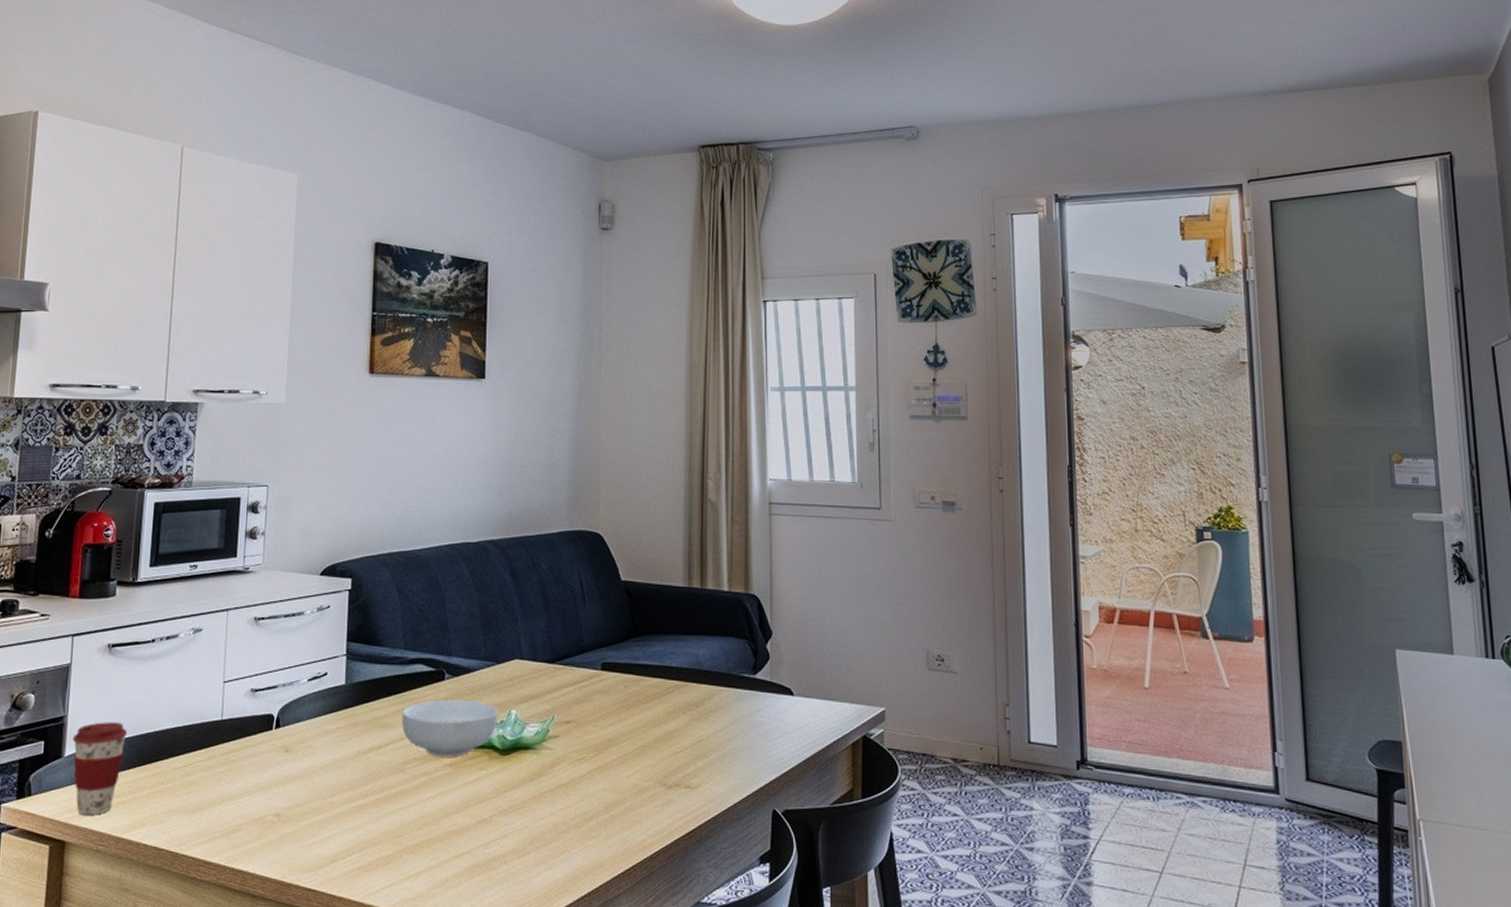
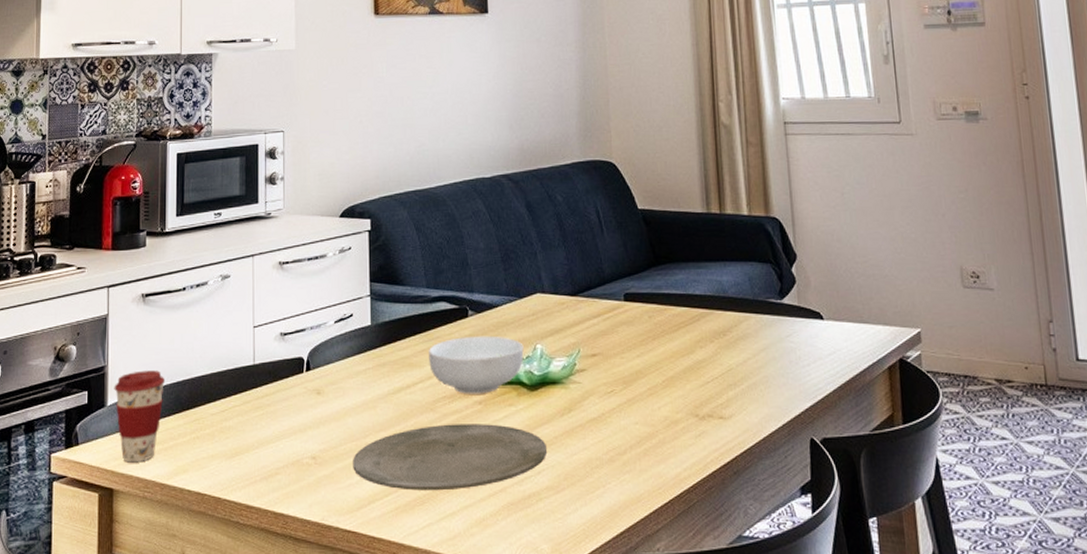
plate: none [317,785,515,852] -> present [353,424,548,491]

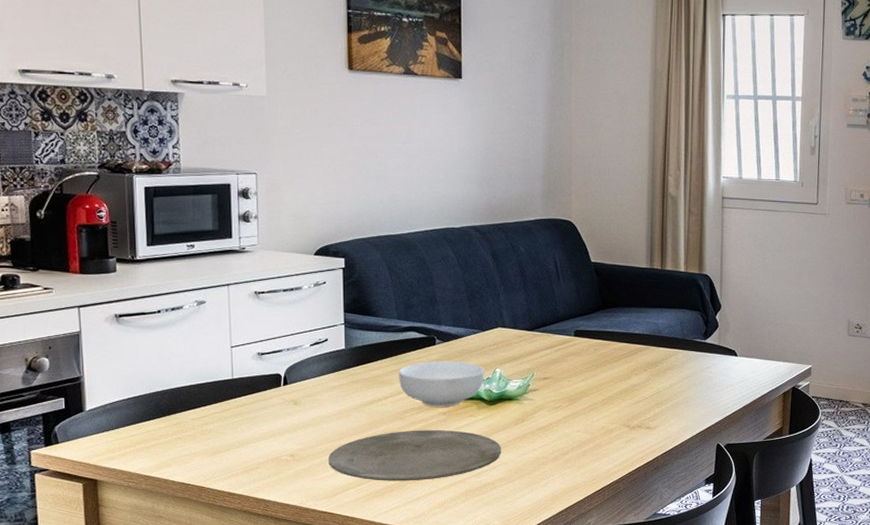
coffee cup: present [114,370,166,463] -> none [91,381,144,458]

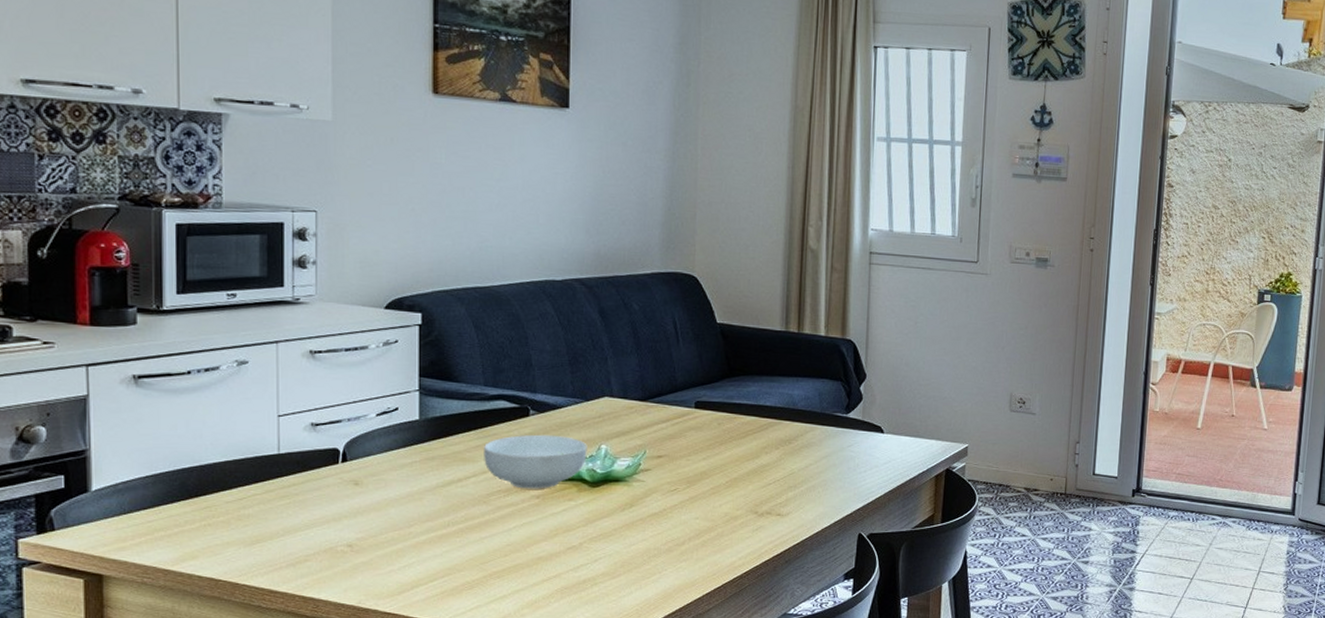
plate: present [328,430,502,481] -> none [395,516,606,577]

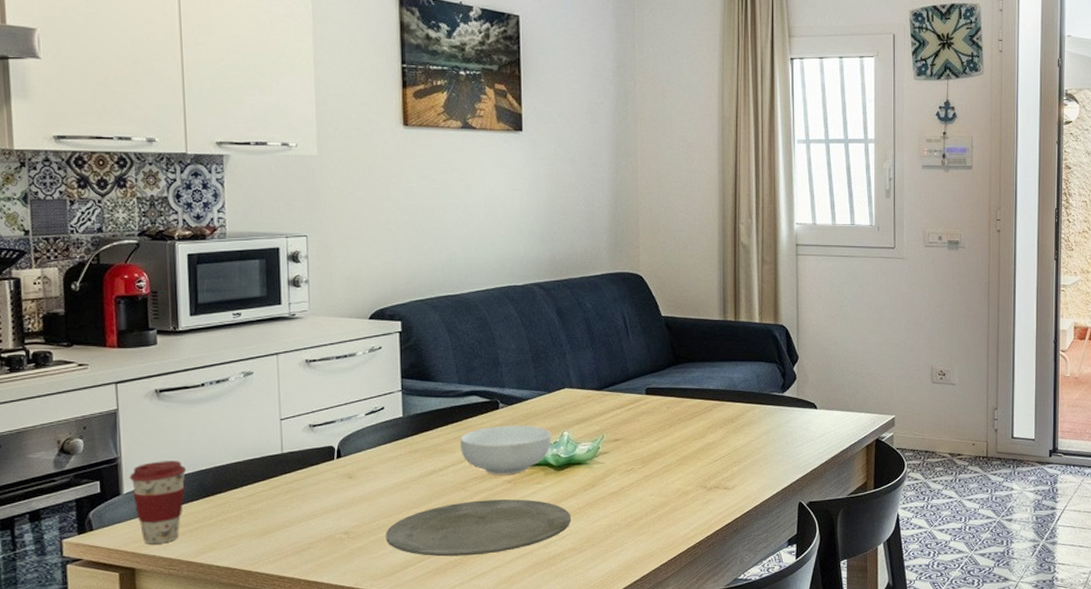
coffee cup: none [99,456,167,549] -> present [129,460,187,544]
plate: none [395,516,606,577] -> present [386,499,572,557]

